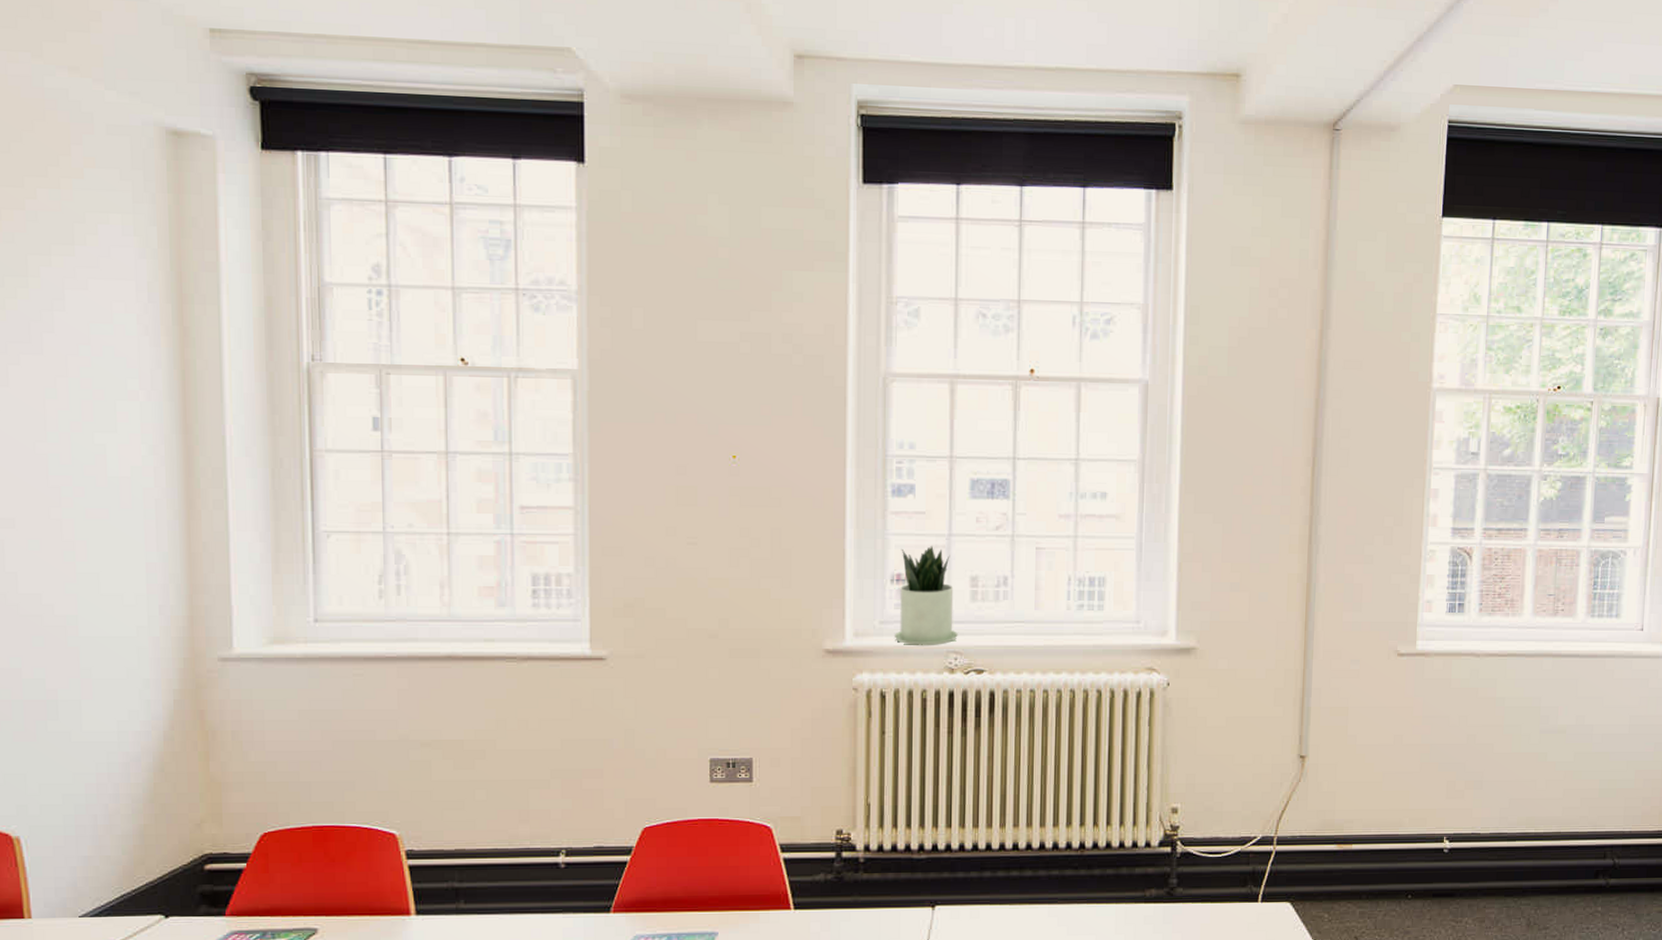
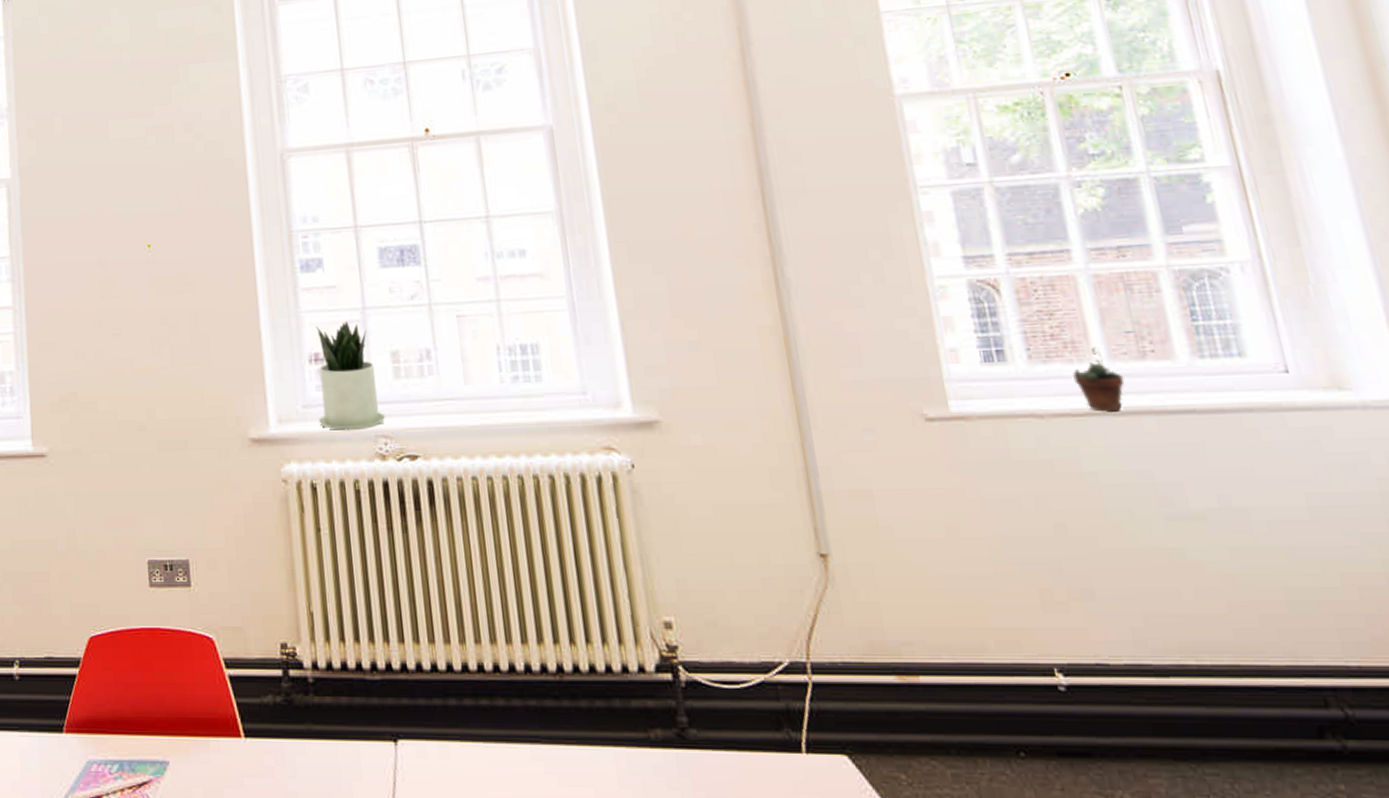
succulent plant: none [1506,605,1539,655] -> present [1072,347,1125,414]

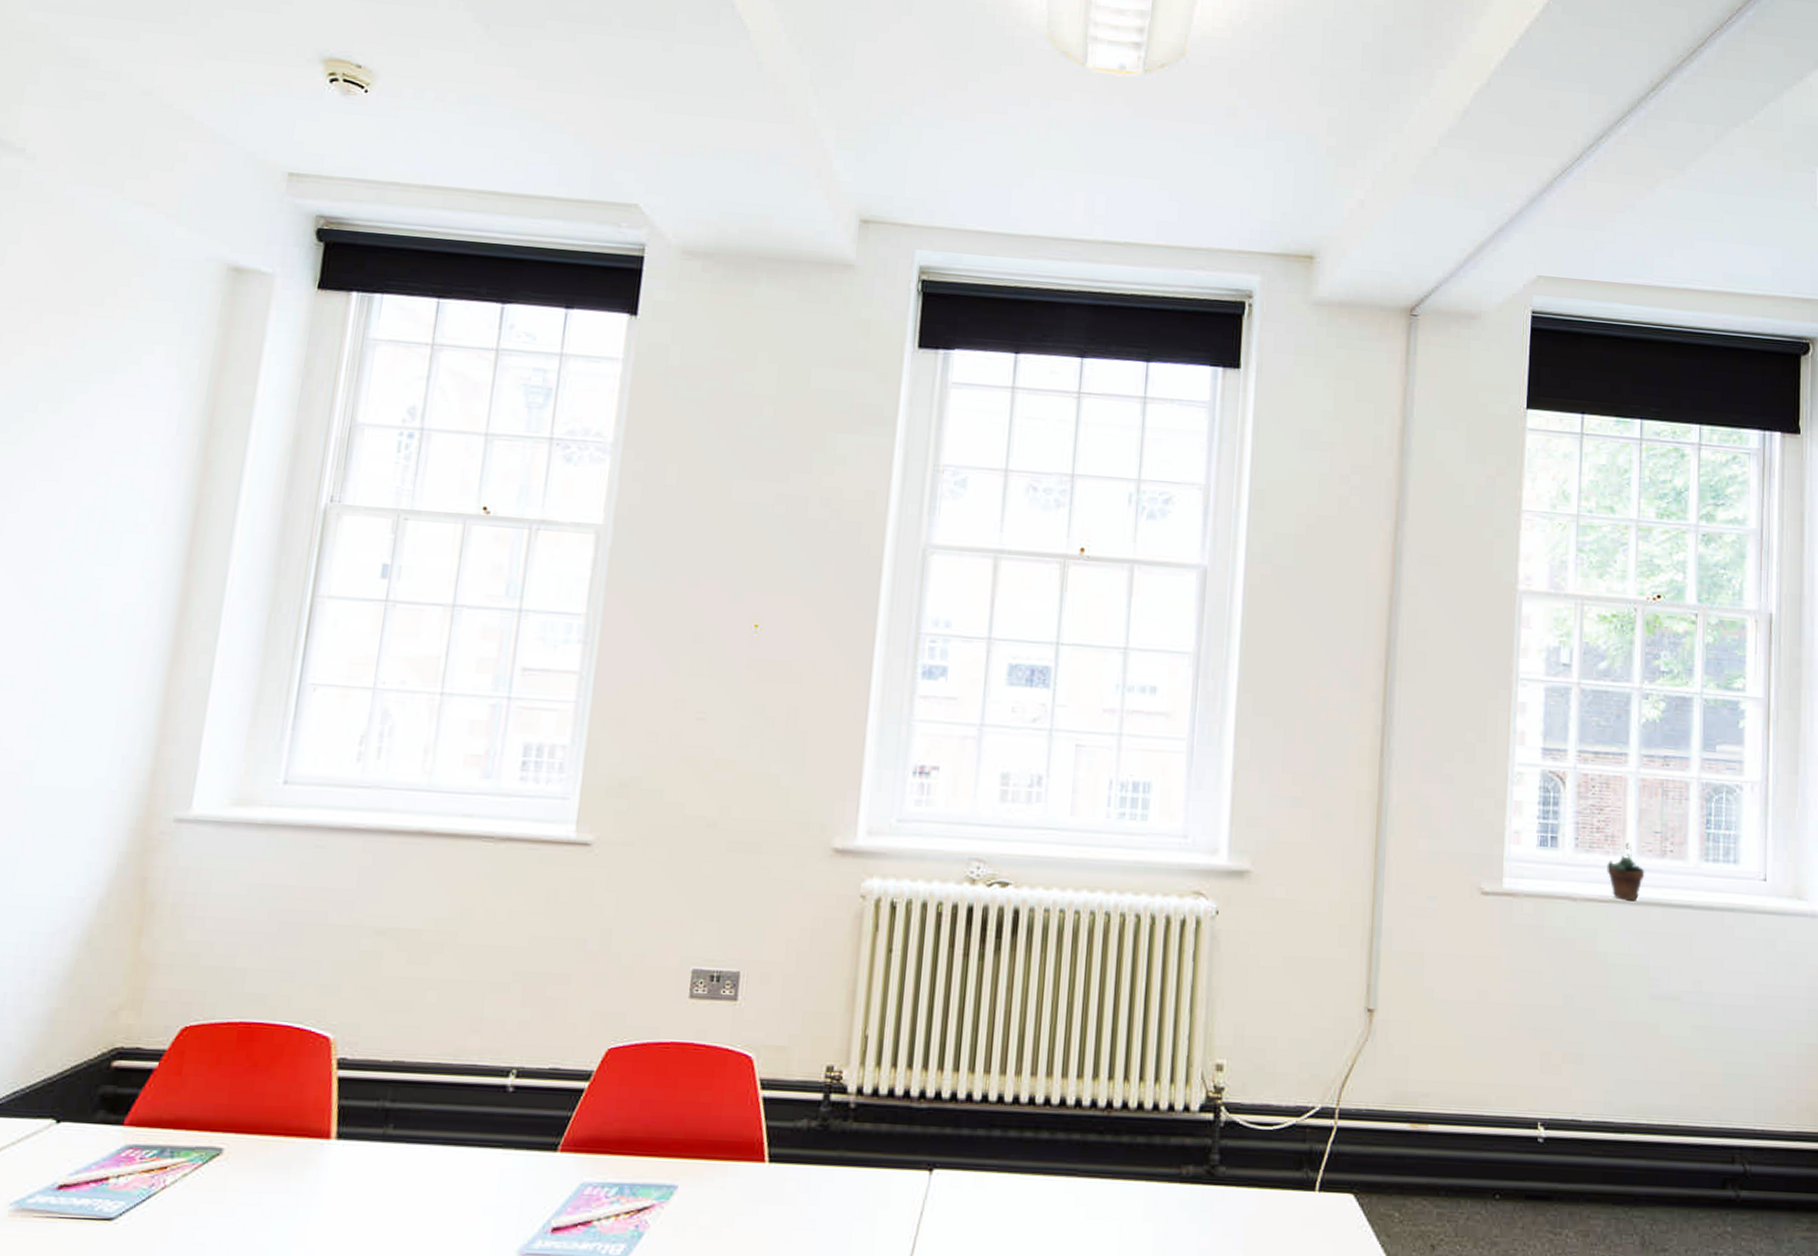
planter: present [316,321,385,431] -> none [911,736,983,852]

